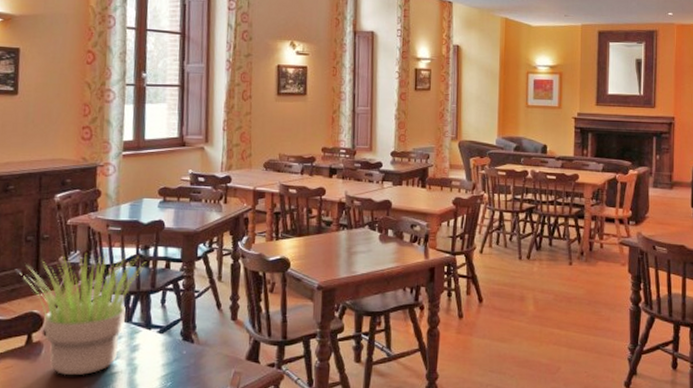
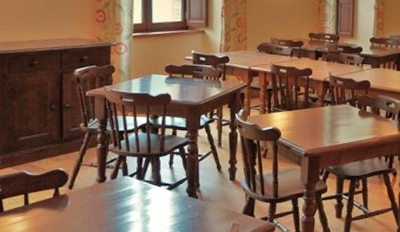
potted plant: present [20,252,146,376] -> none [46,120,156,224]

